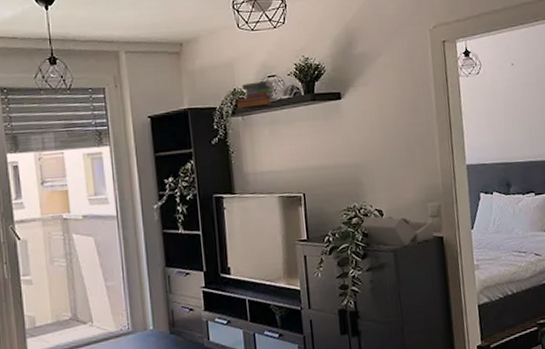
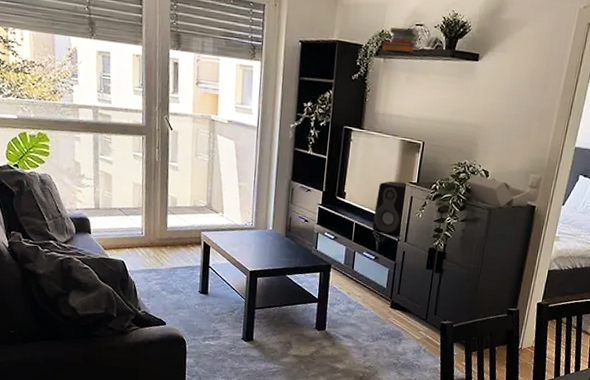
speaker: none [265,242,304,306] -> present [372,181,406,237]

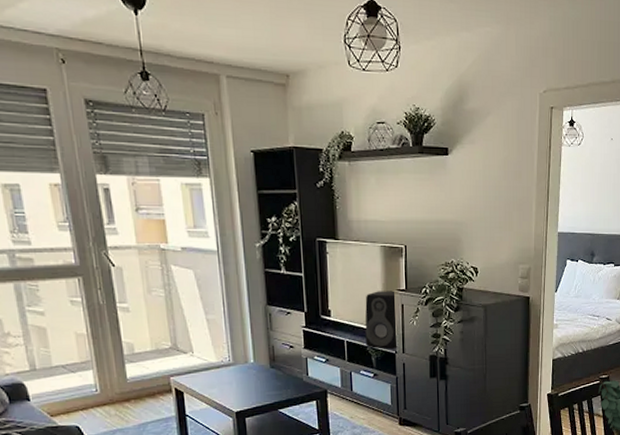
books: present [382,27,422,55] -> none [344,127,386,155]
decorative box: present [463,173,530,208] -> none [455,271,522,303]

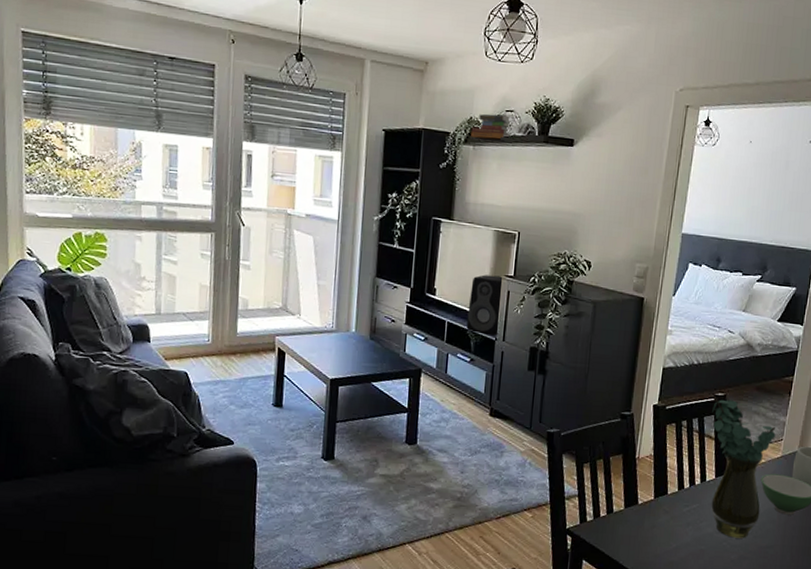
books: none [344,127,386,155] -> present [471,114,512,141]

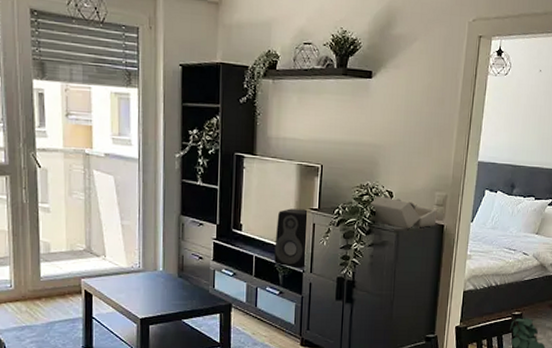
books: present [471,114,512,141] -> none [270,47,311,75]
decorative box: none [564,264,637,301] -> present [368,195,437,229]

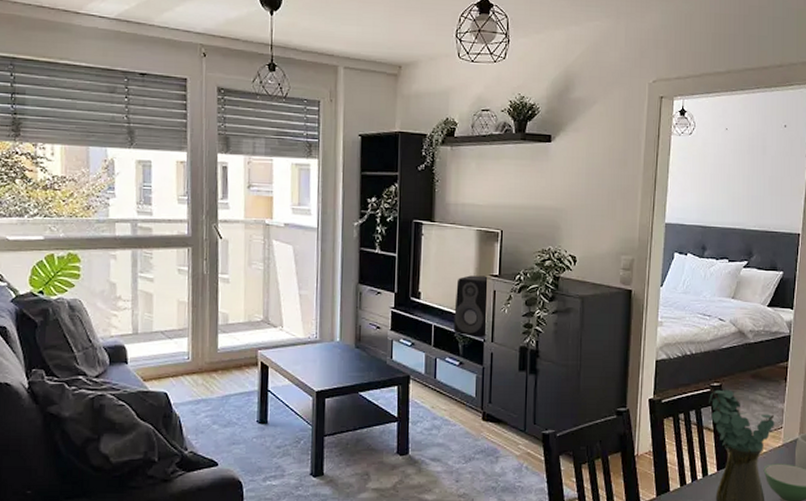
decorative box: present [368,195,437,229] -> none [551,260,624,295]

